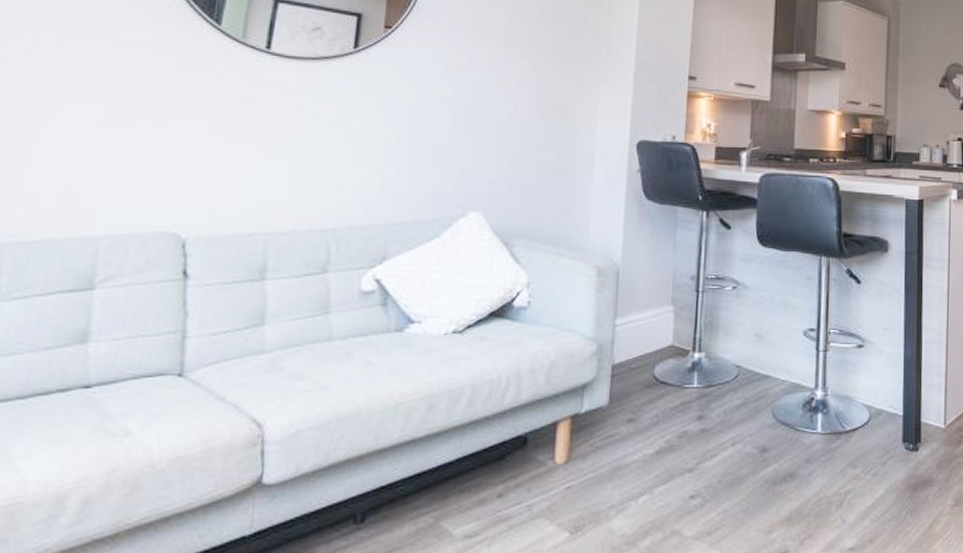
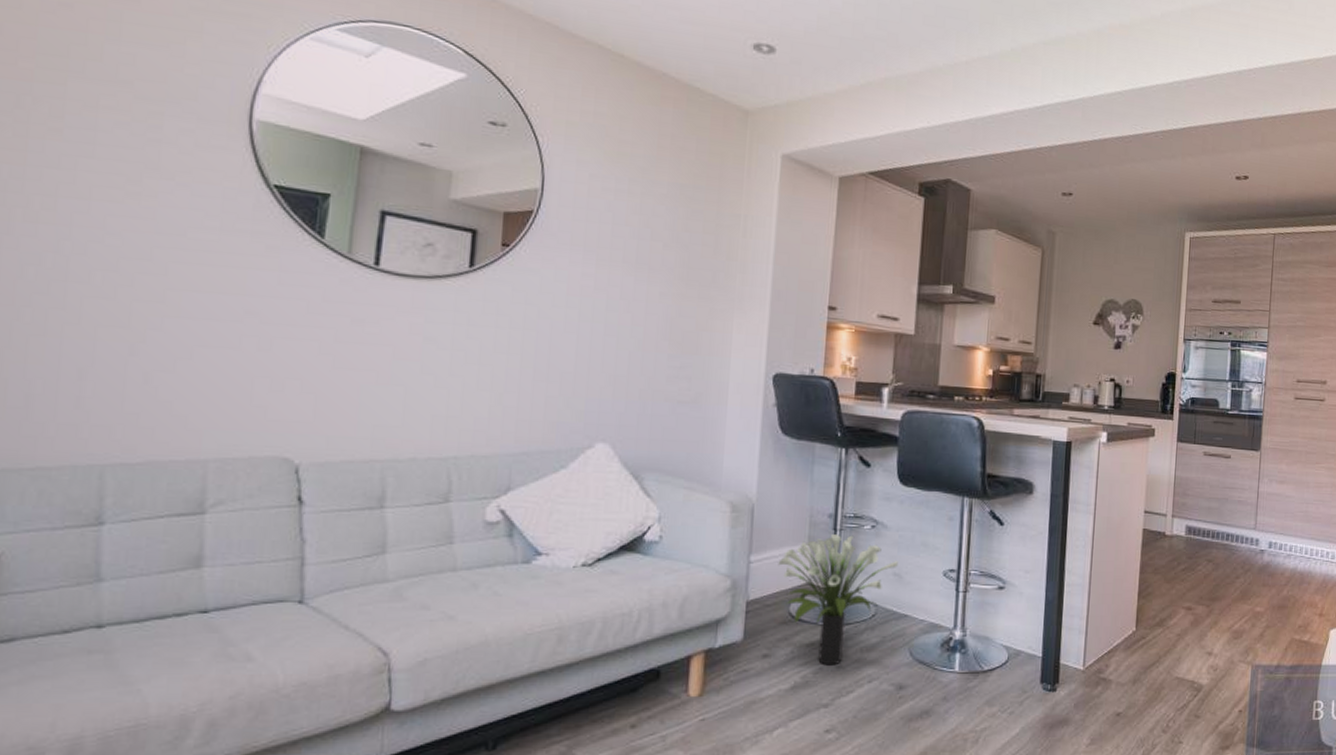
potted plant: none [642,296,759,429] -> present [778,534,898,666]

